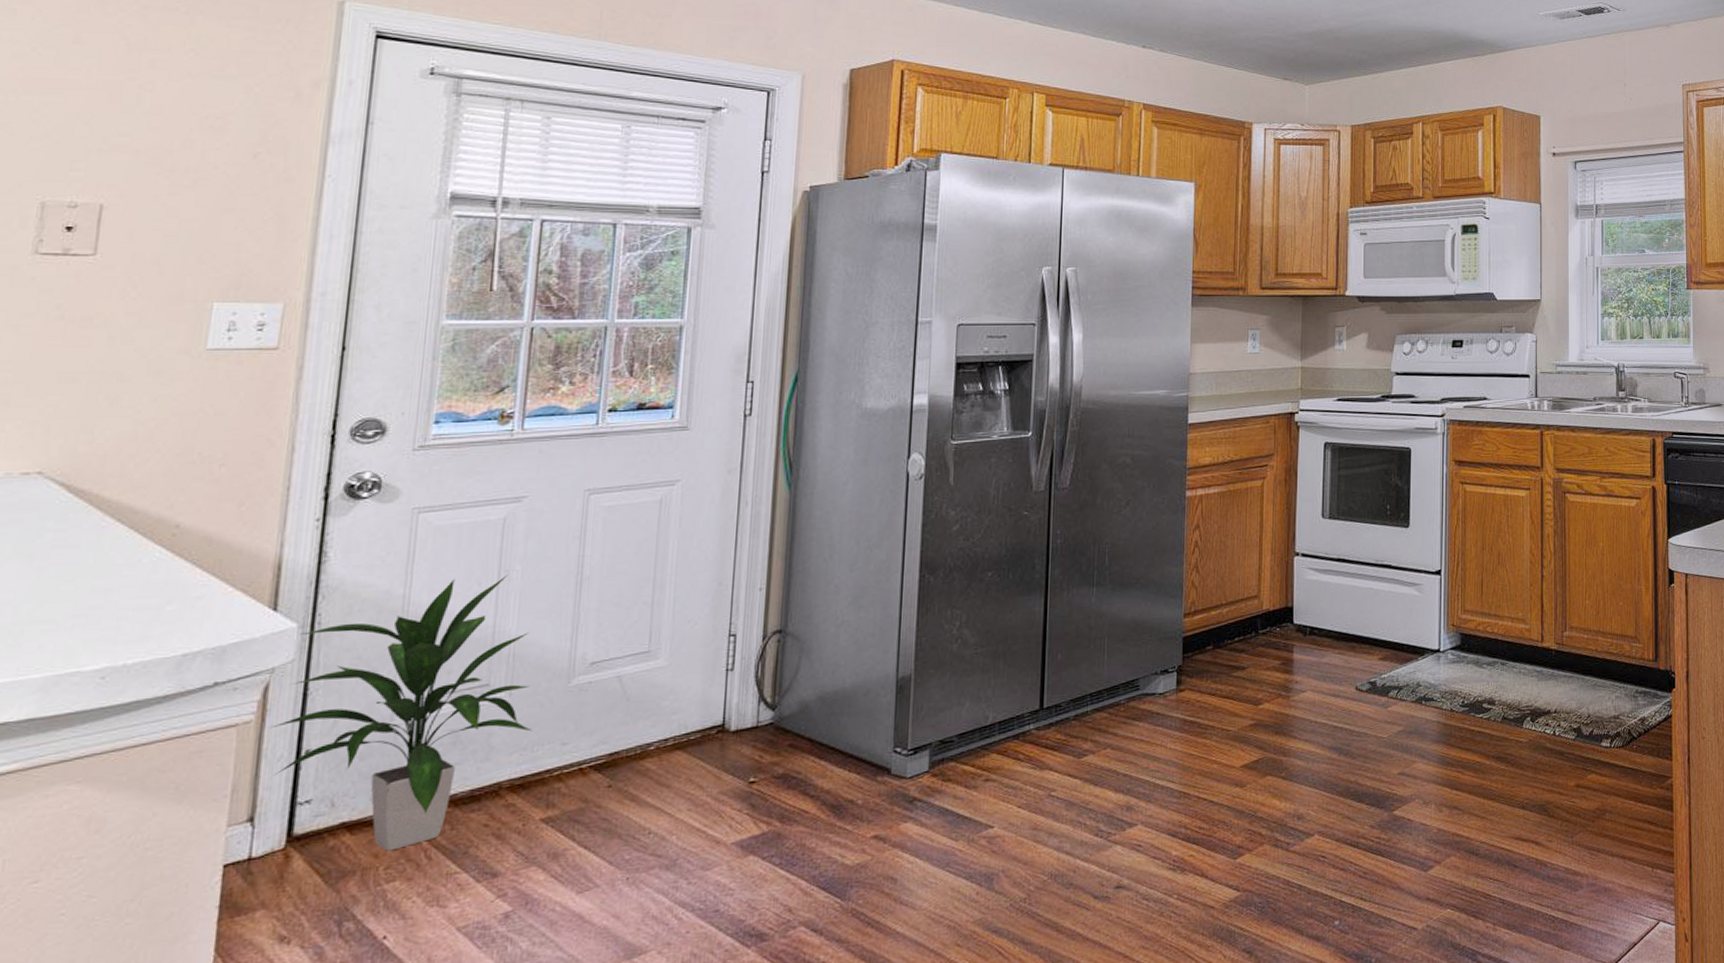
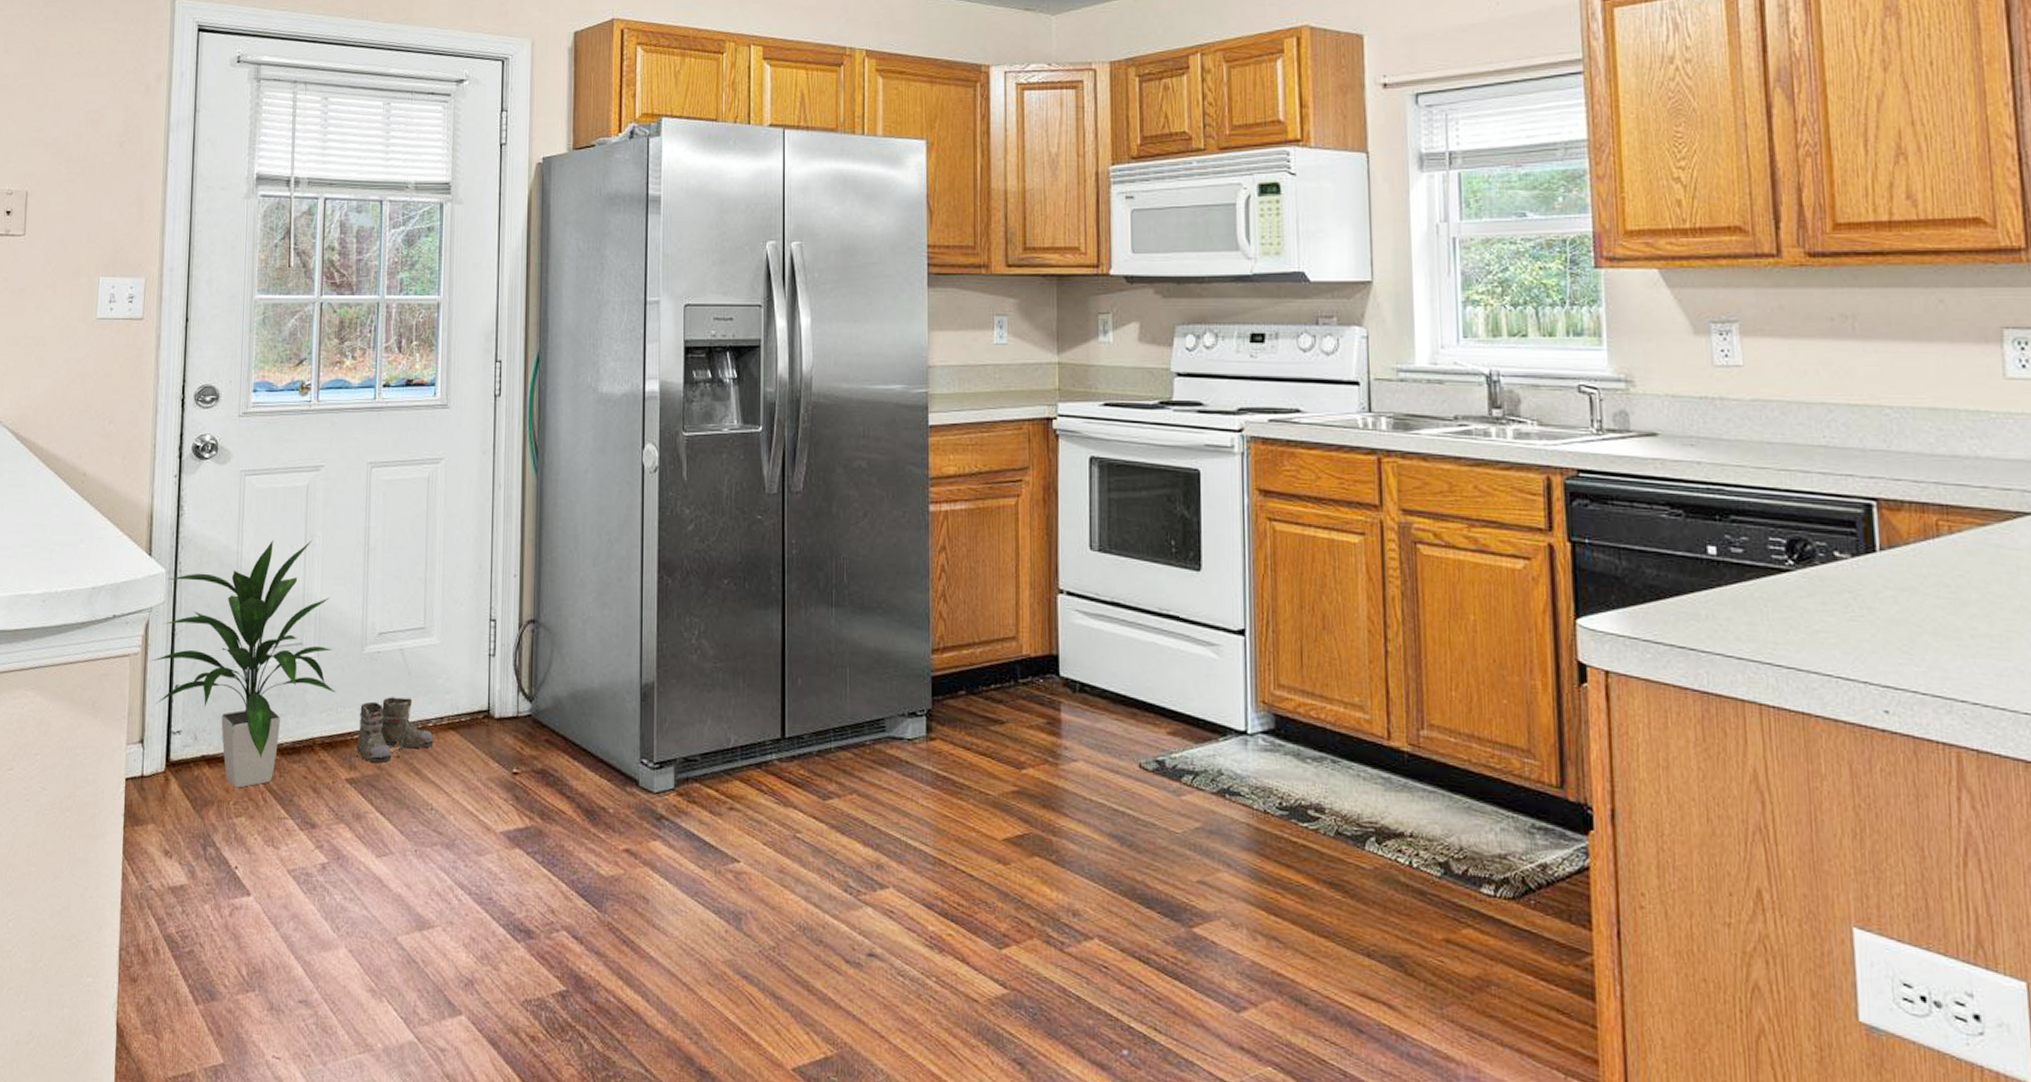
boots: none [541,725,655,797] -> present [345,697,434,763]

